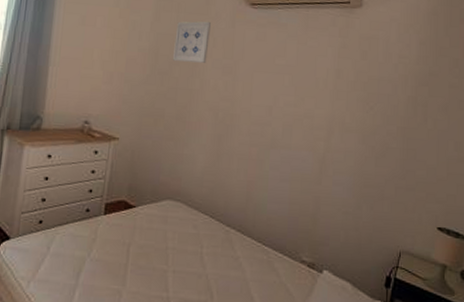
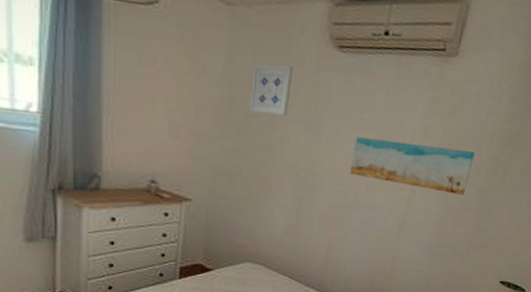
wall art: none [266,80,390,135] -> present [349,137,475,195]

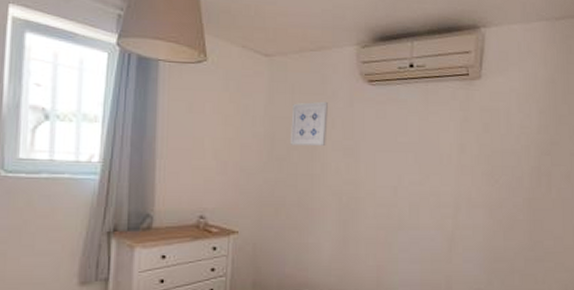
wall art: present [349,137,475,195] -> none [391,159,514,207]

